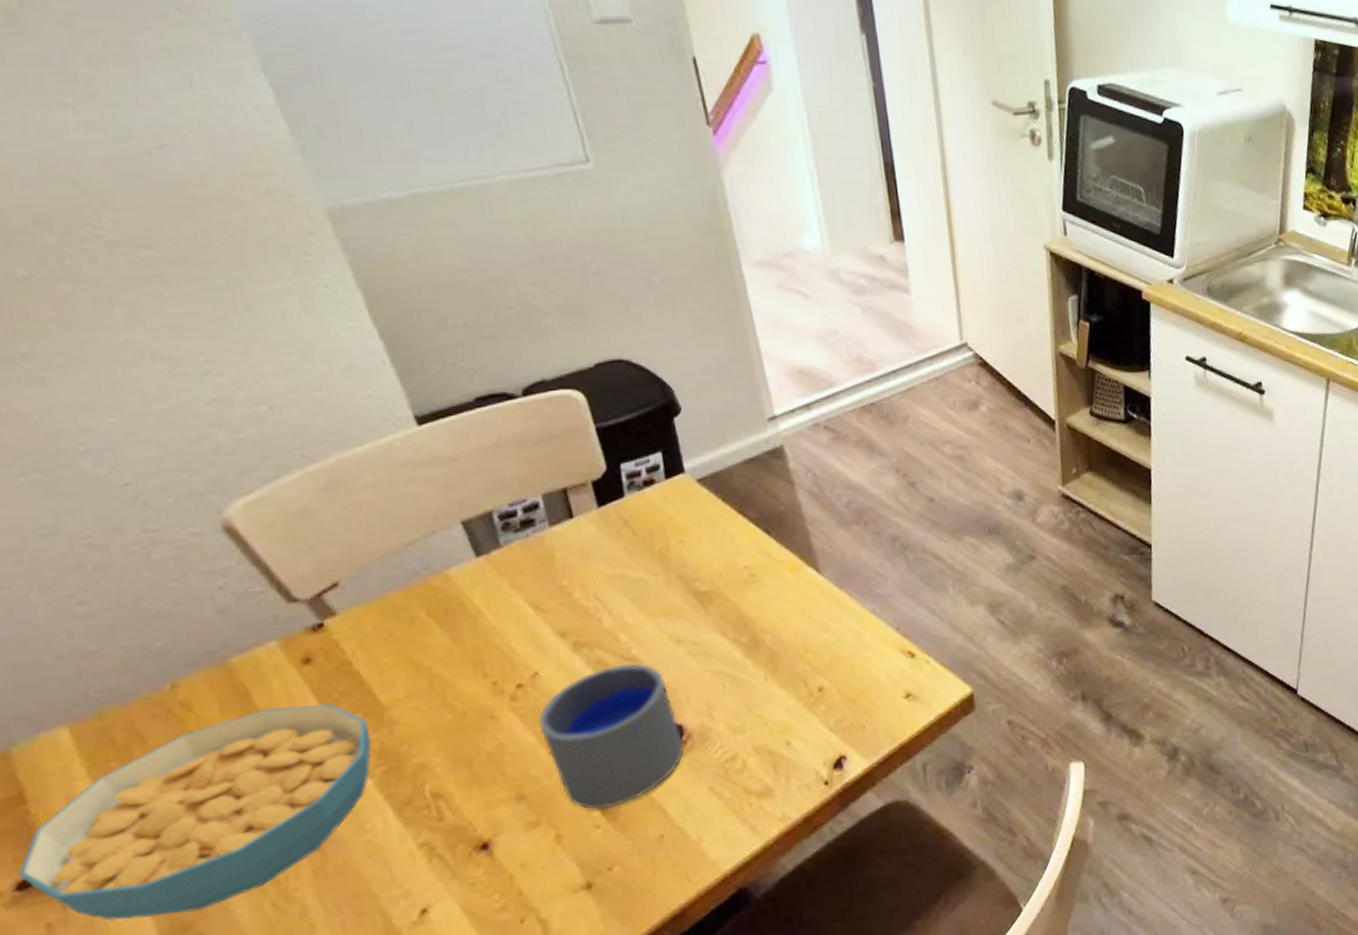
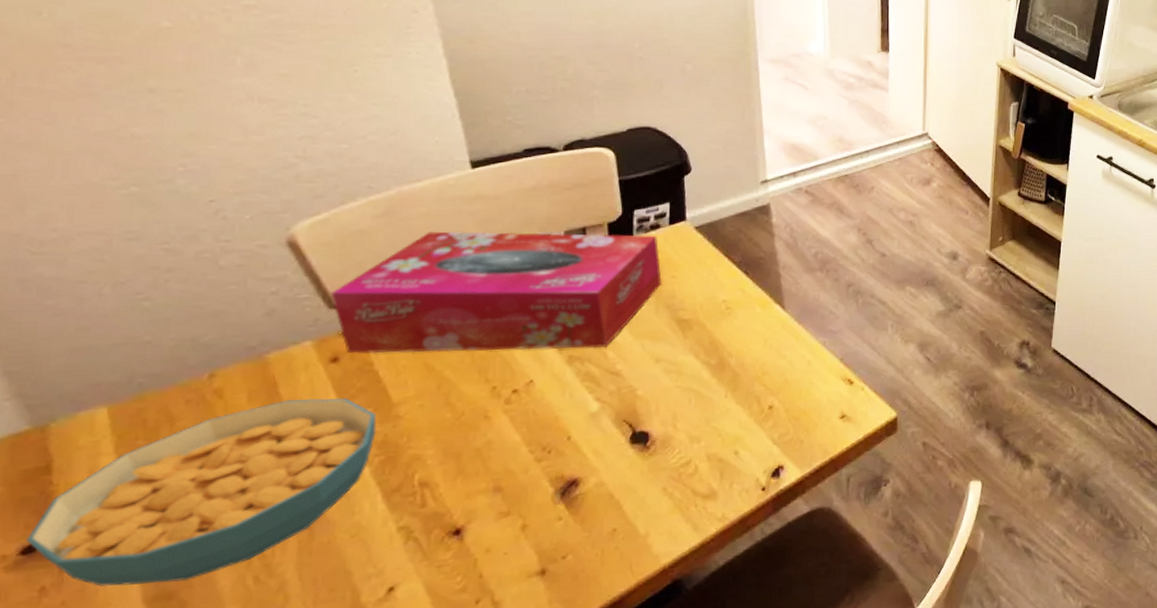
tissue box: none [285,493,668,653] -> present [330,231,662,354]
cup: present [538,663,685,810] -> none [525,376,648,504]

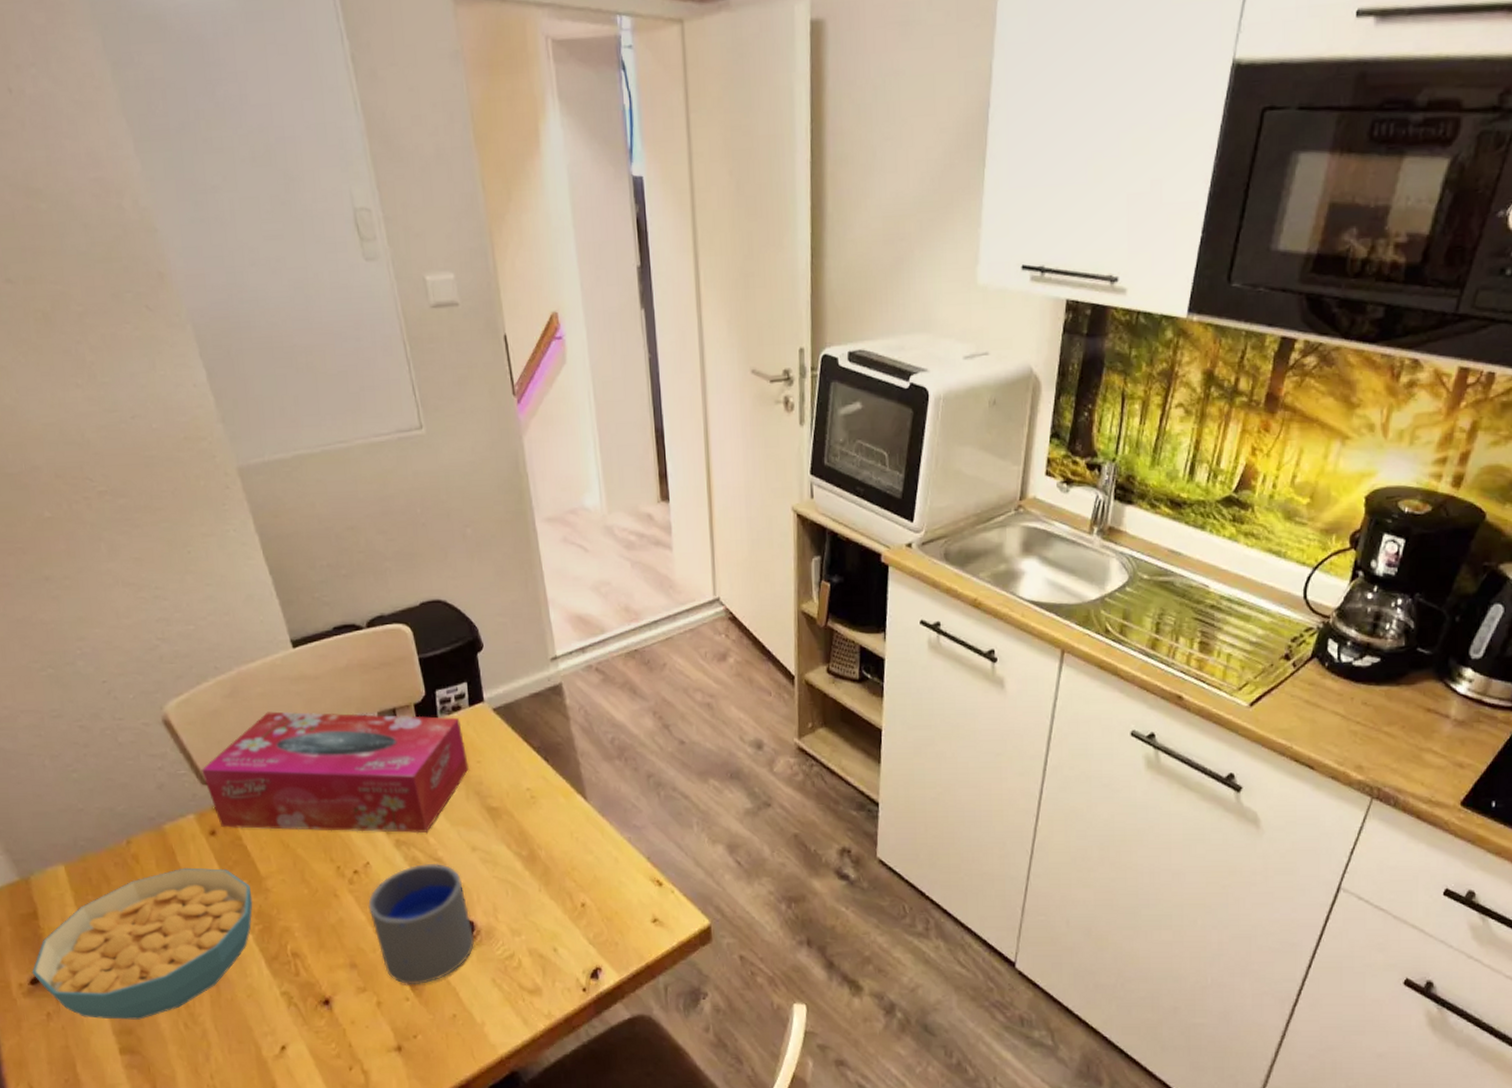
cup: none [525,376,648,504] -> present [368,863,475,985]

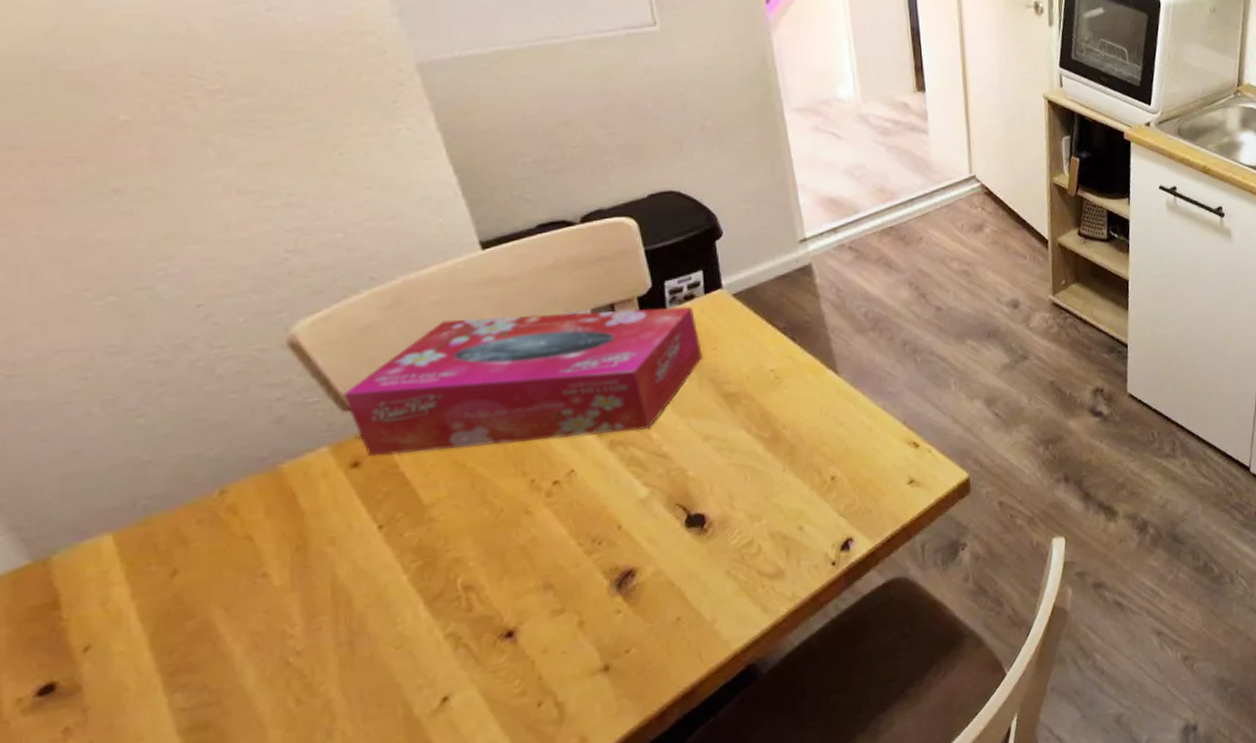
cereal bowl: present [32,867,253,1020] -> none [42,504,410,722]
cup: present [368,863,475,985] -> none [570,458,706,596]

